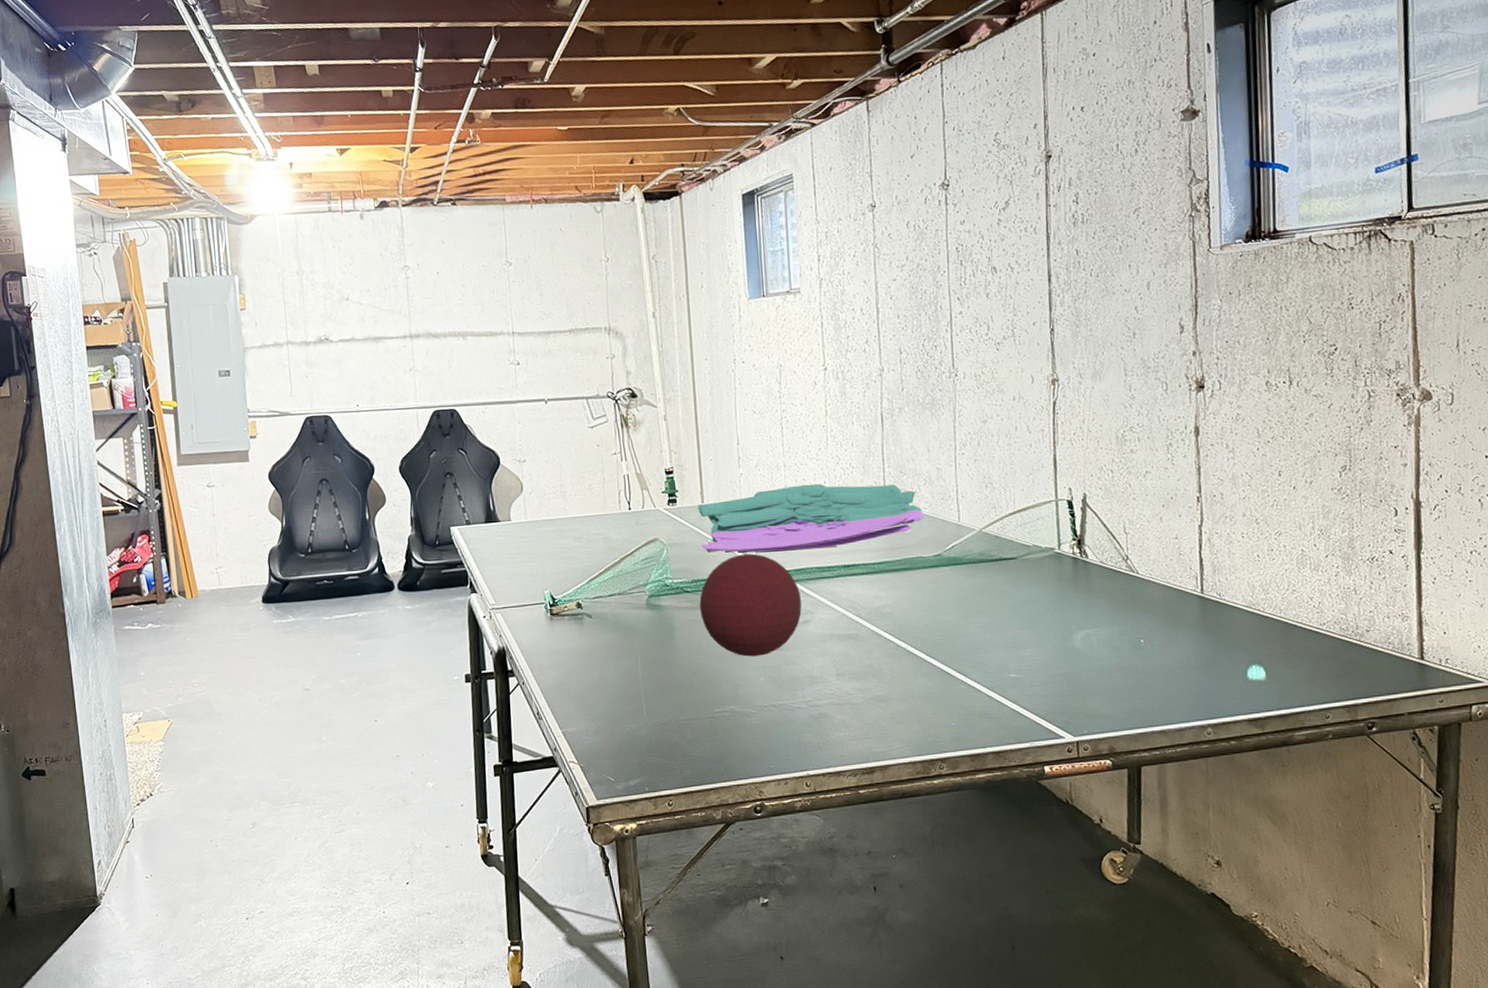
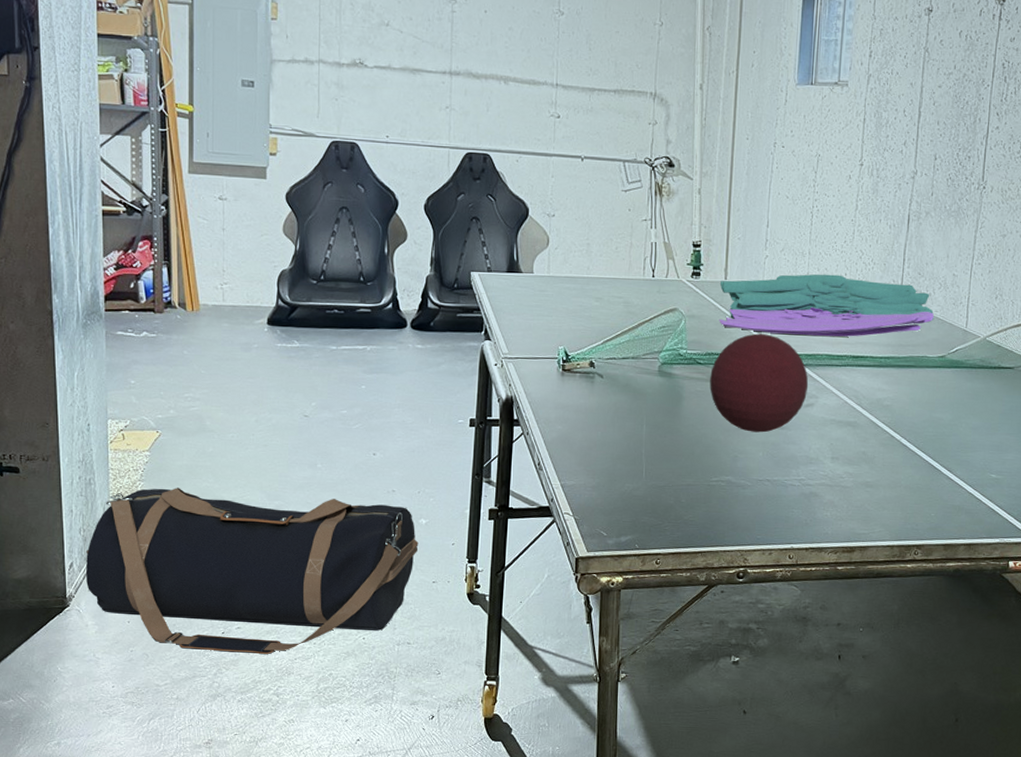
duffel bag: none [112,770,429,938] -> present [85,488,419,654]

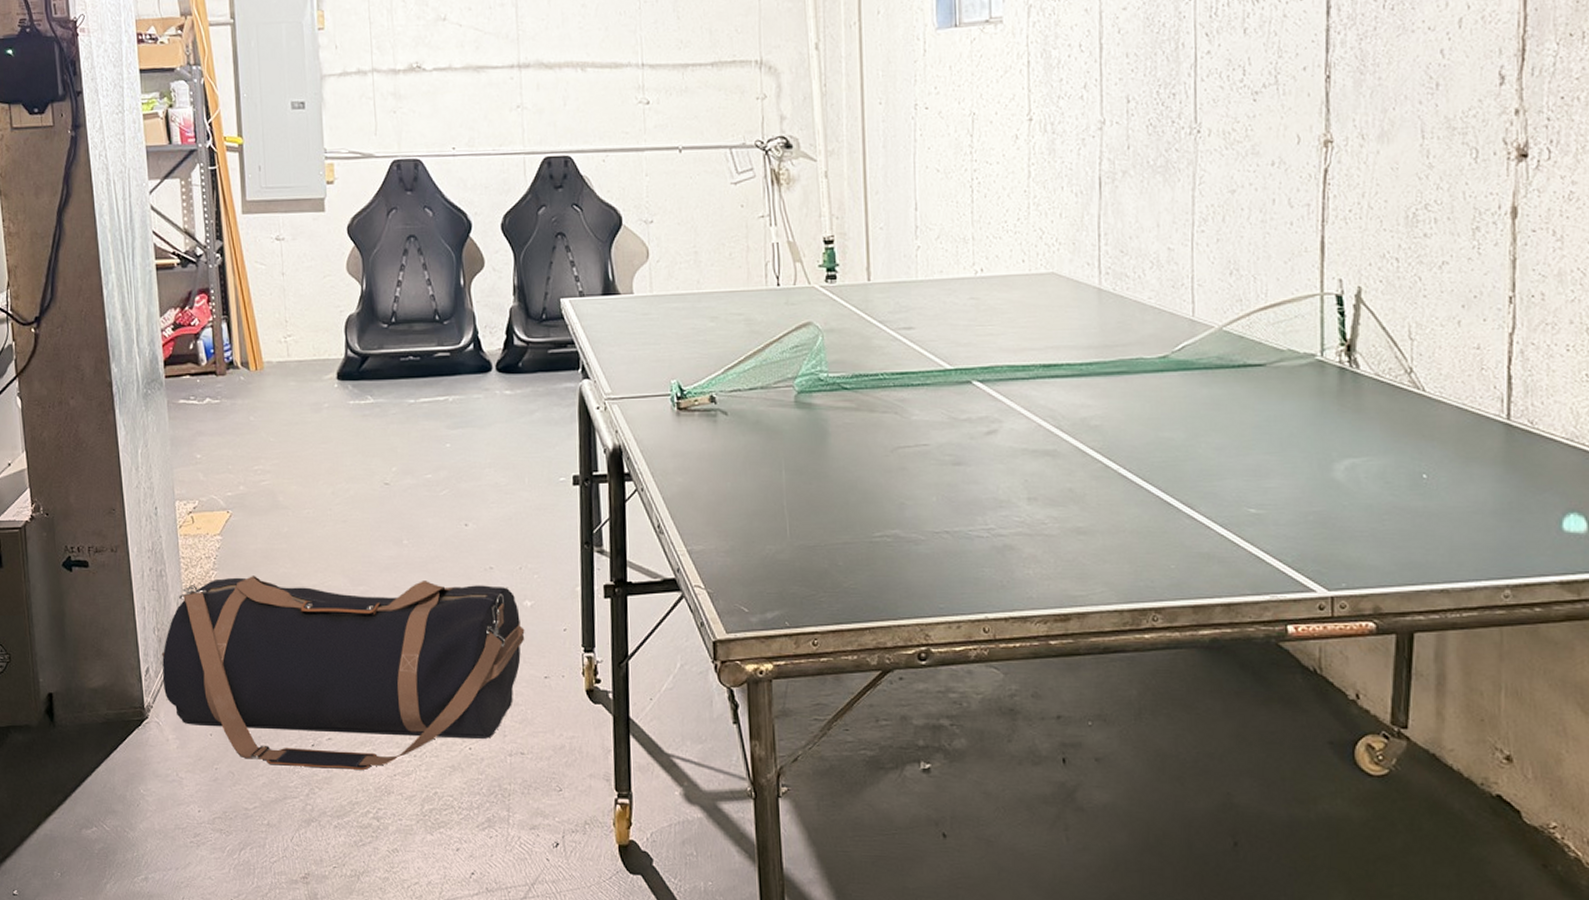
ball: present [710,333,809,433] -> none [860,345,988,471]
towel: present [719,274,935,338] -> none [863,262,1149,344]

